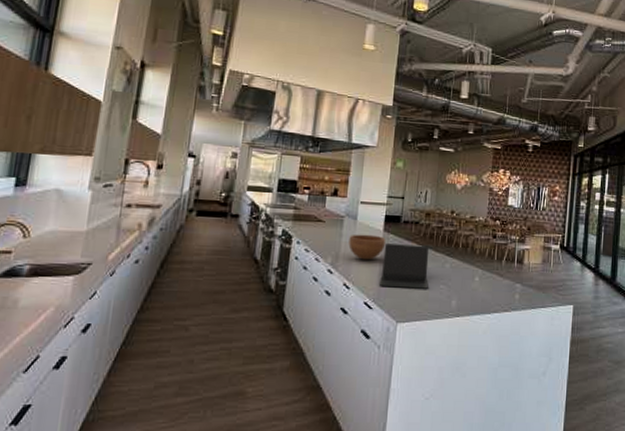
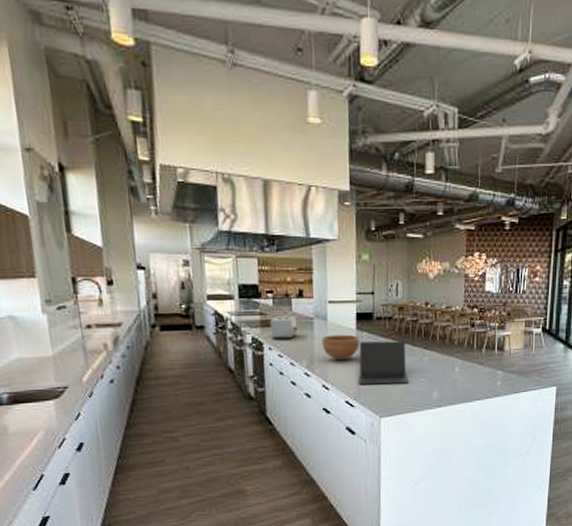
toaster: none [301,212,328,236] -> present [269,316,298,341]

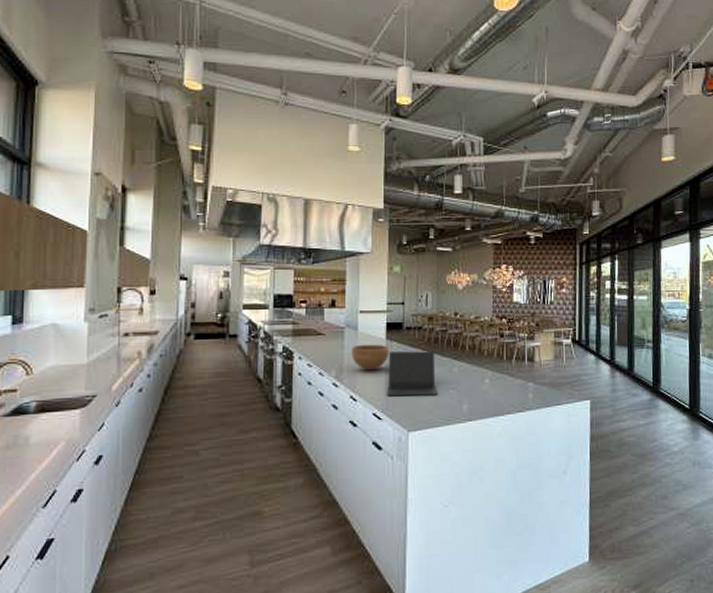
toaster: present [269,316,298,341] -> none [301,325,329,350]

